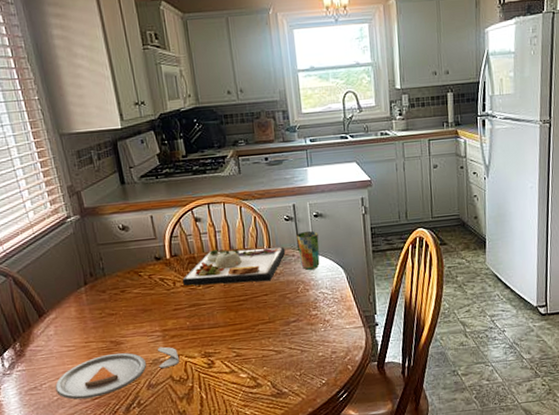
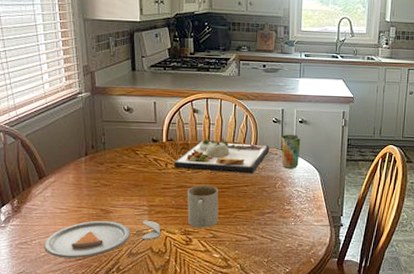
mug: none [202,299,240,348] -> present [187,185,219,228]

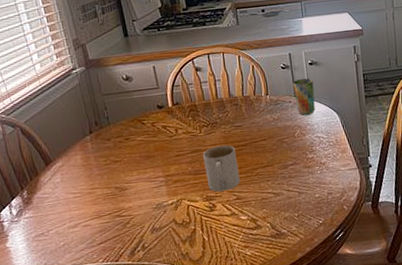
dinner plate: present [44,220,161,258] -> none [62,191,183,245]
dinner plate: present [173,140,270,174] -> none [183,94,283,133]

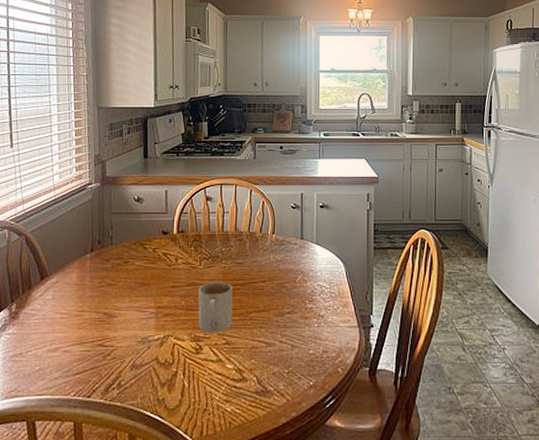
cup: present [293,78,315,115] -> none [301,222,322,260]

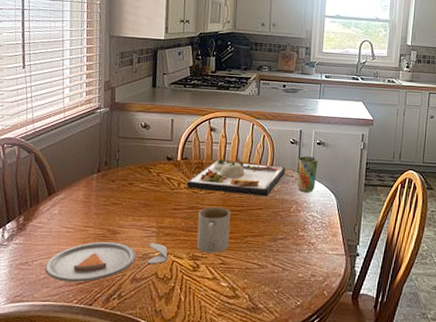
dinner plate: none [40,324,169,372] -> present [45,241,168,282]
dinner plate: none [184,230,289,268] -> present [186,159,286,197]
cup: none [301,222,322,260] -> present [297,156,318,192]

